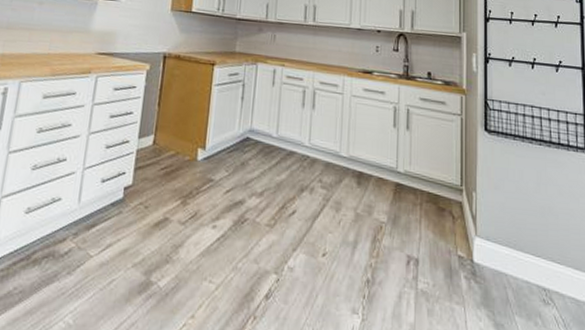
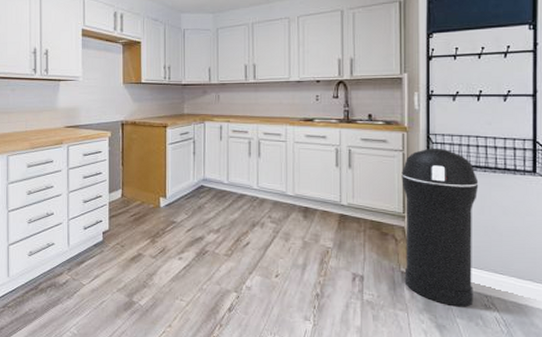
trash can: none [459,114,535,302] -> present [401,148,479,307]

